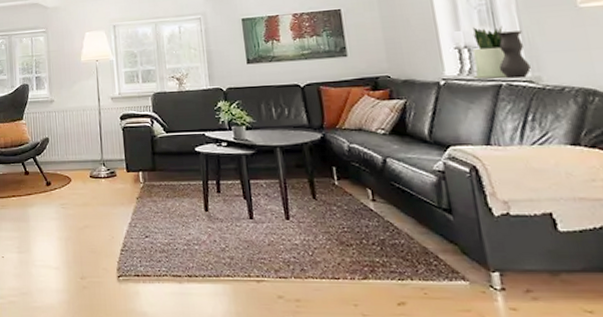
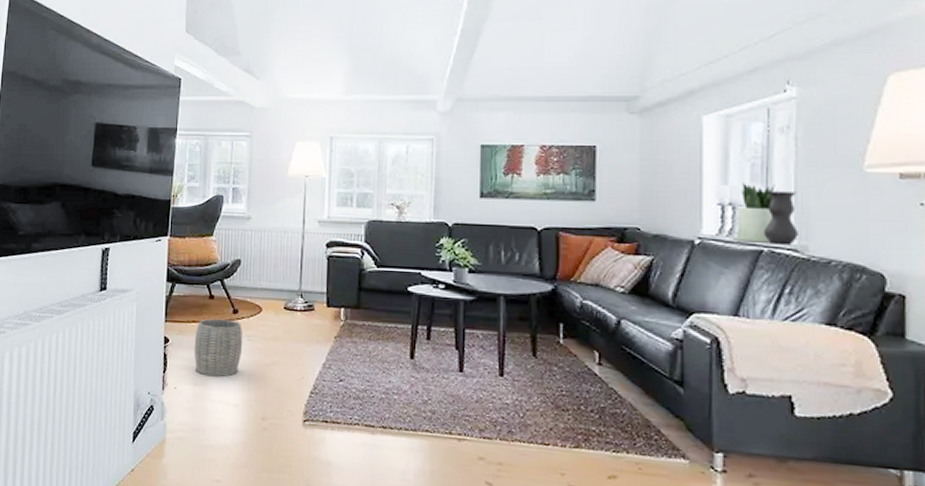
woven basket: none [15,191,58,244] -> present [194,318,243,377]

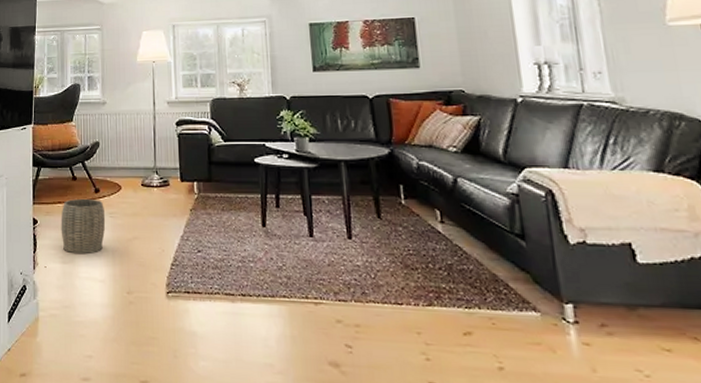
planter: present [733,182,779,245] -> none [553,41,590,99]
vase: present [763,191,798,246] -> none [578,48,614,99]

